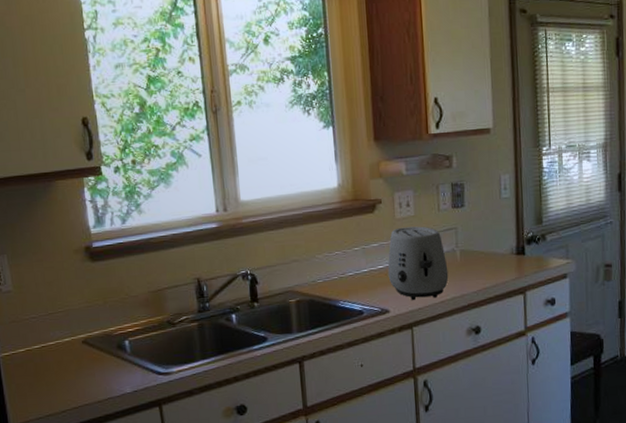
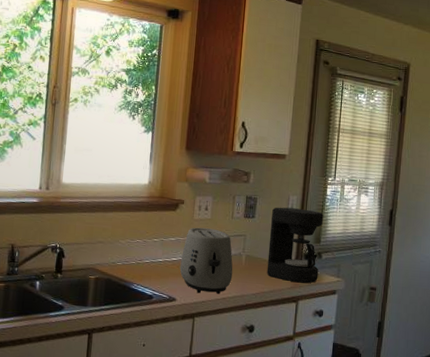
coffee maker: none [483,188,545,272] -> present [267,207,324,283]

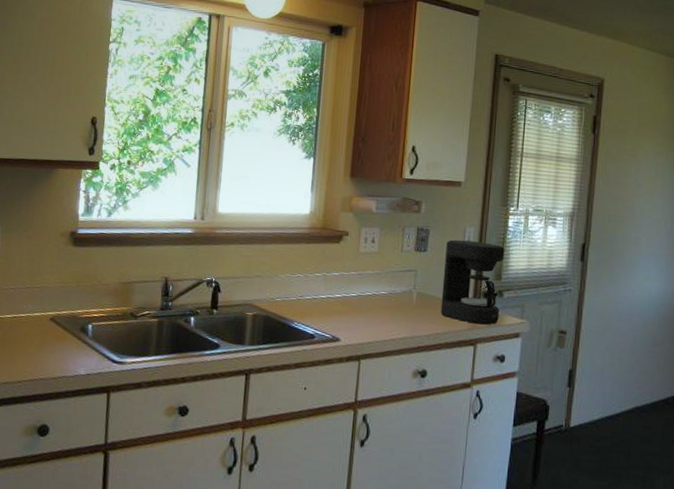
toaster: present [179,227,233,294] -> none [344,261,403,335]

